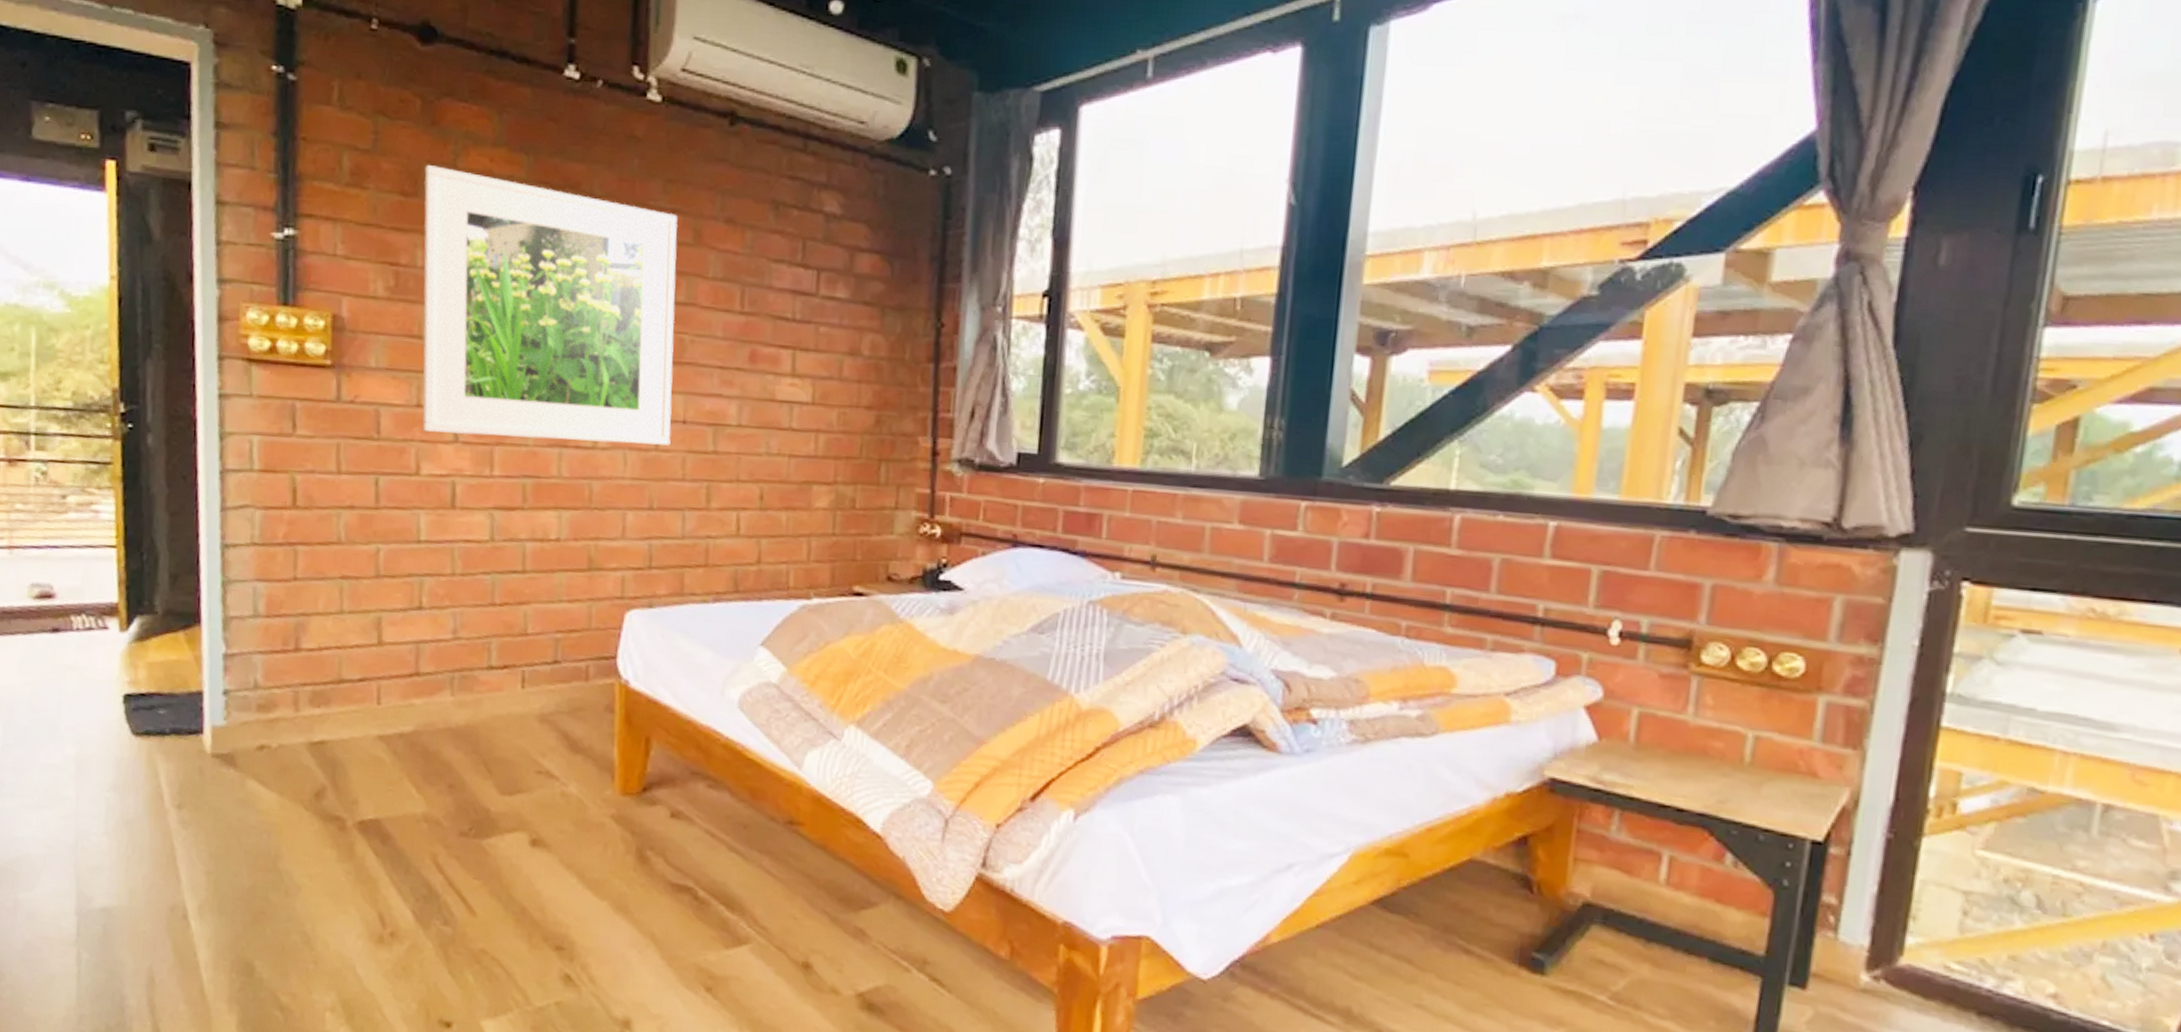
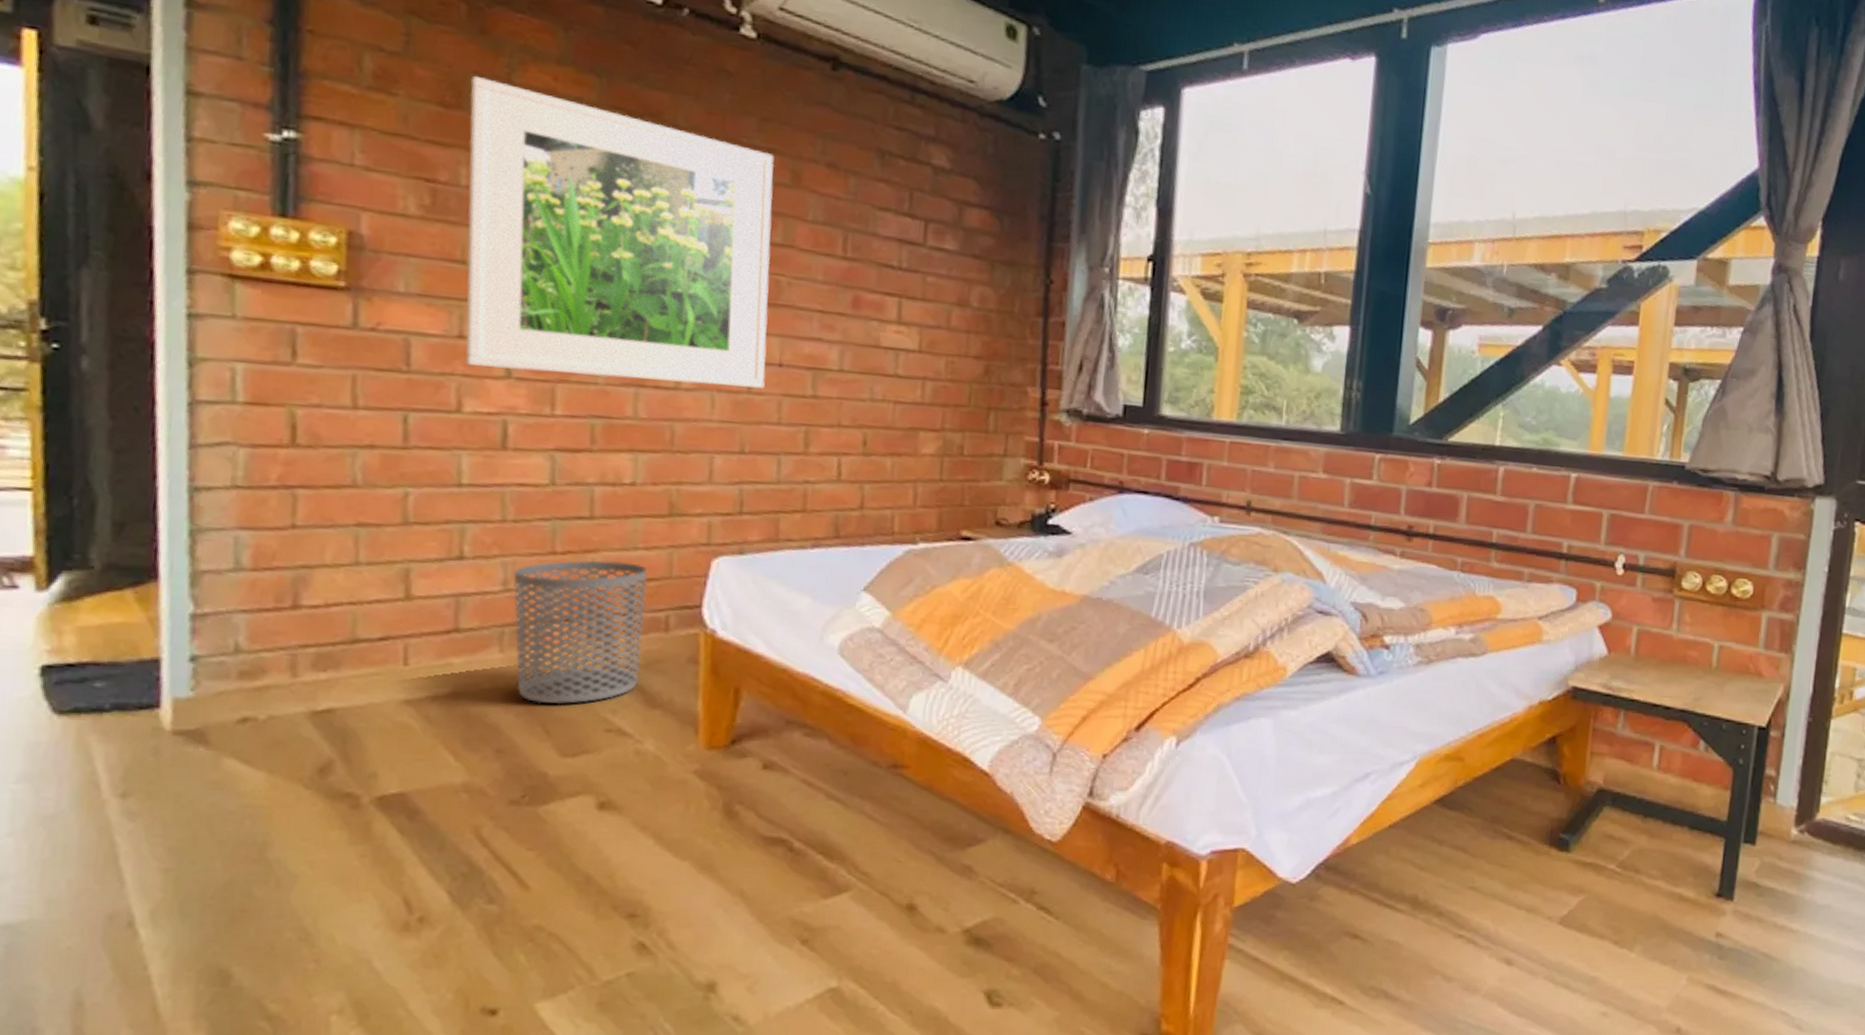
waste bin: none [461,611,571,746] -> present [513,559,648,705]

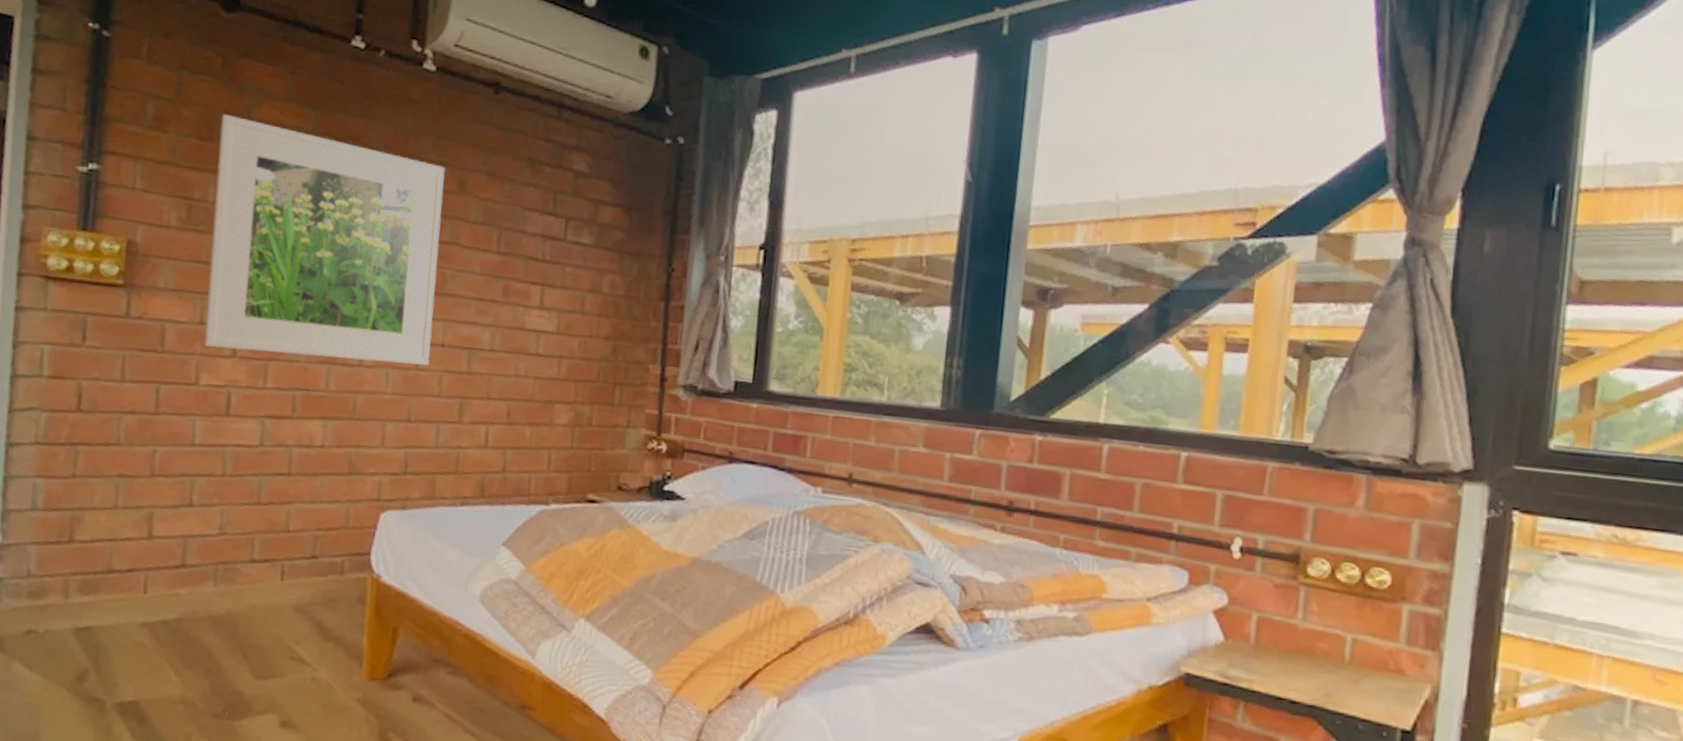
waste bin: present [513,559,648,705] -> none [224,510,330,634]

